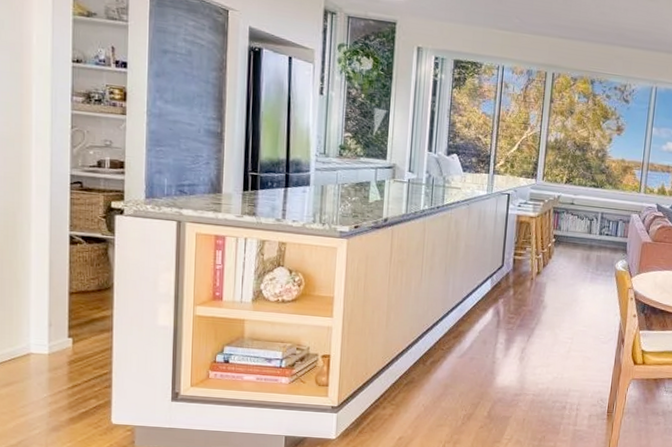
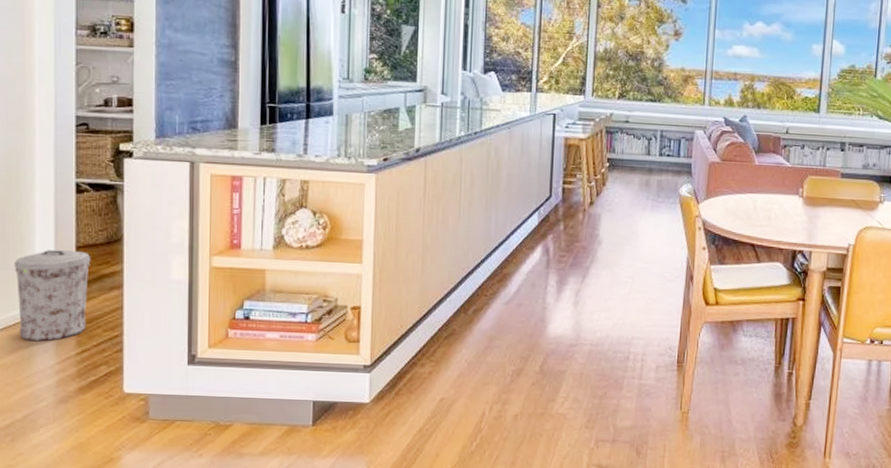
trash can: none [10,294,83,376] -> present [14,250,91,342]

